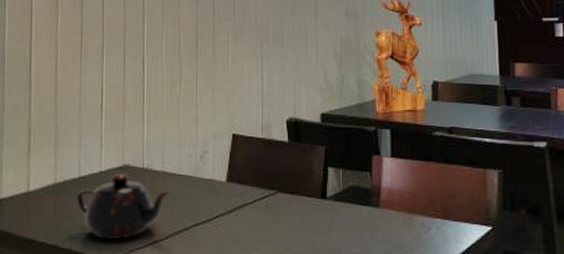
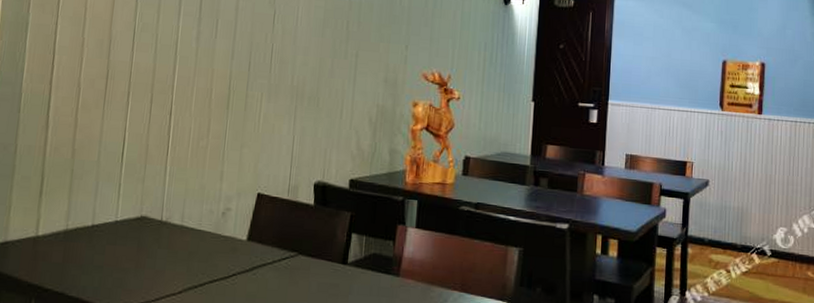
teapot: present [76,174,171,239] -> none [87,225,189,291]

